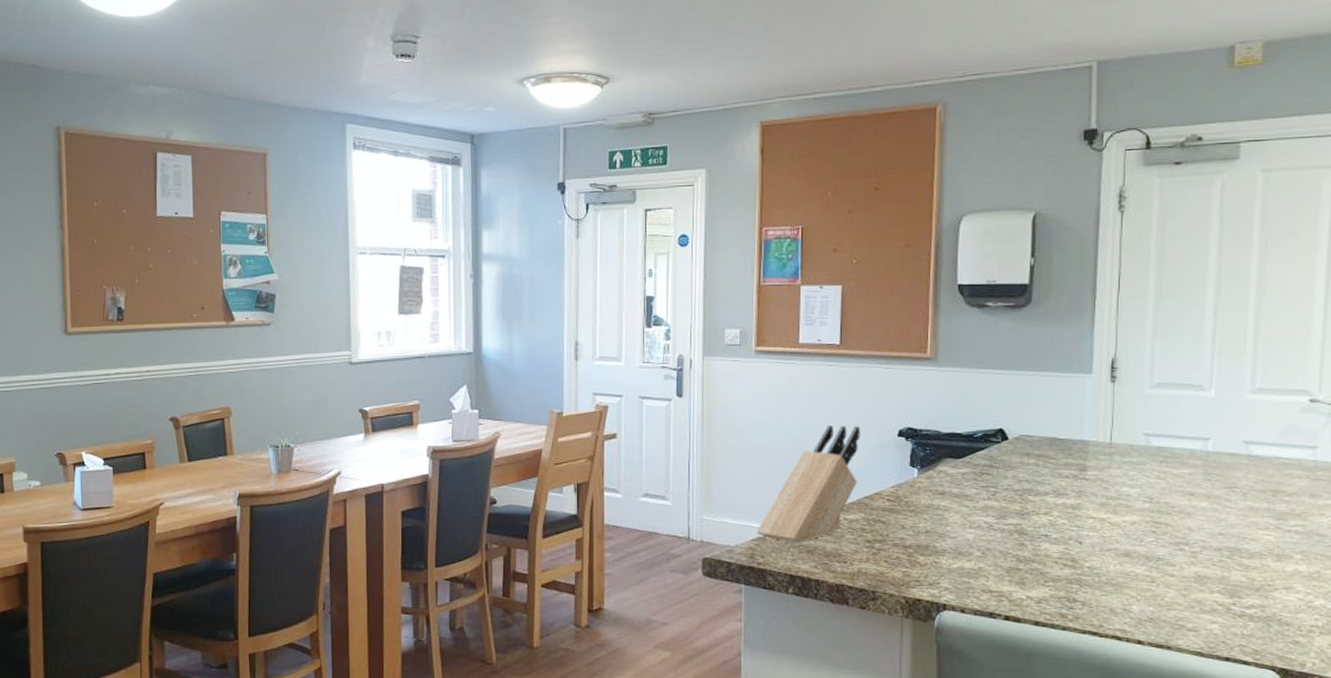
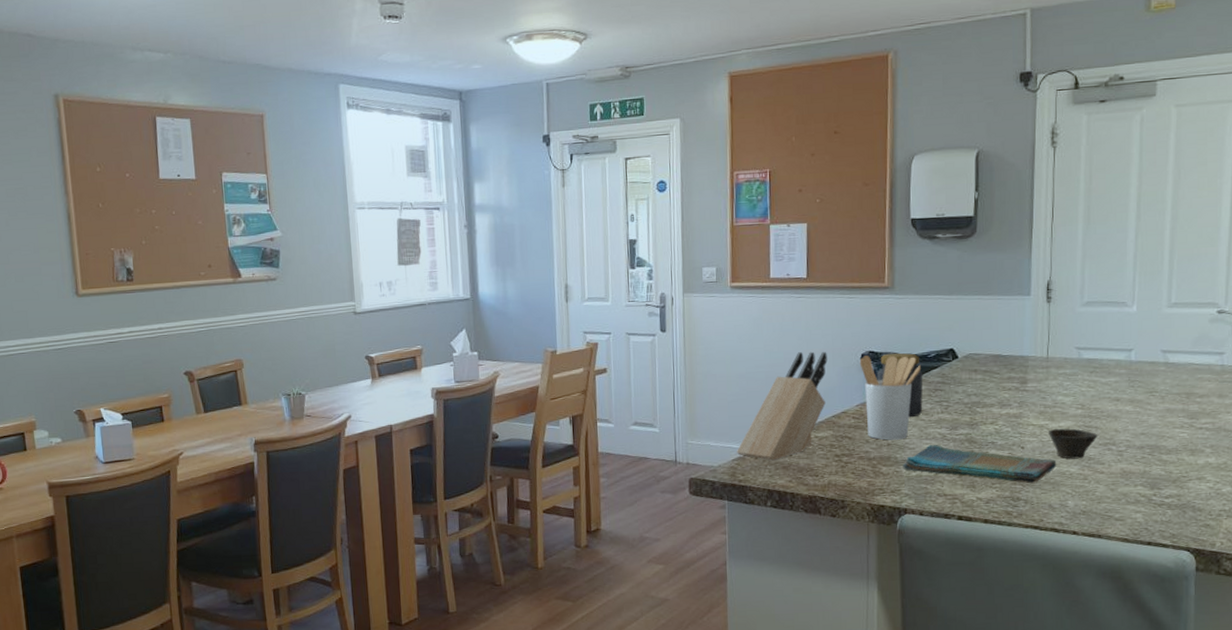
utensil holder: none [896,432,967,527] -> present [859,355,922,440]
jar: none [915,430,968,503] -> present [877,352,923,418]
dish towel: none [943,534,1120,584] -> present [903,444,1057,484]
cup: none [1110,524,1168,559] -> present [1047,428,1098,459]

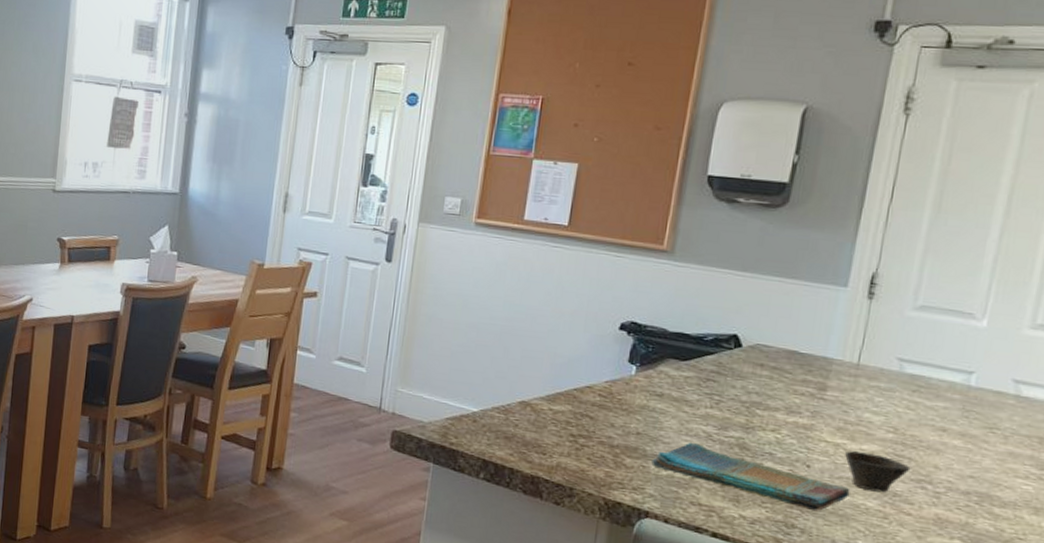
knife block: present [736,351,828,461] -> none [452,309,579,428]
utensil holder: present [859,355,922,440] -> none [614,326,694,430]
jar: present [877,352,923,418] -> none [635,327,695,407]

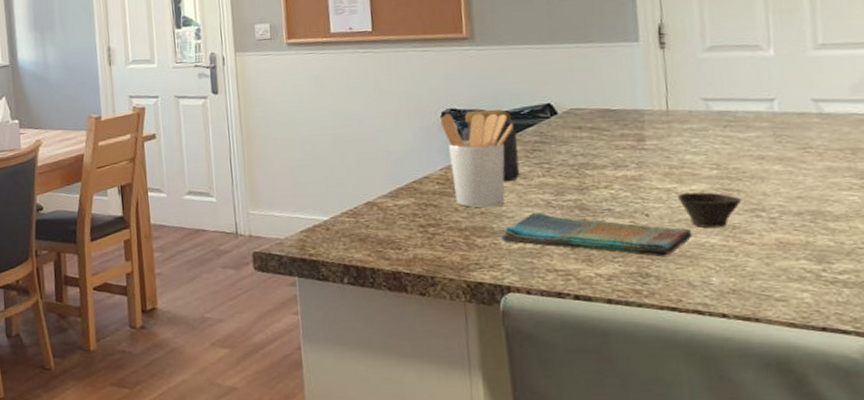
utensil holder: none [614,326,694,430] -> present [440,113,515,208]
jar: none [635,327,695,407] -> present [461,109,520,182]

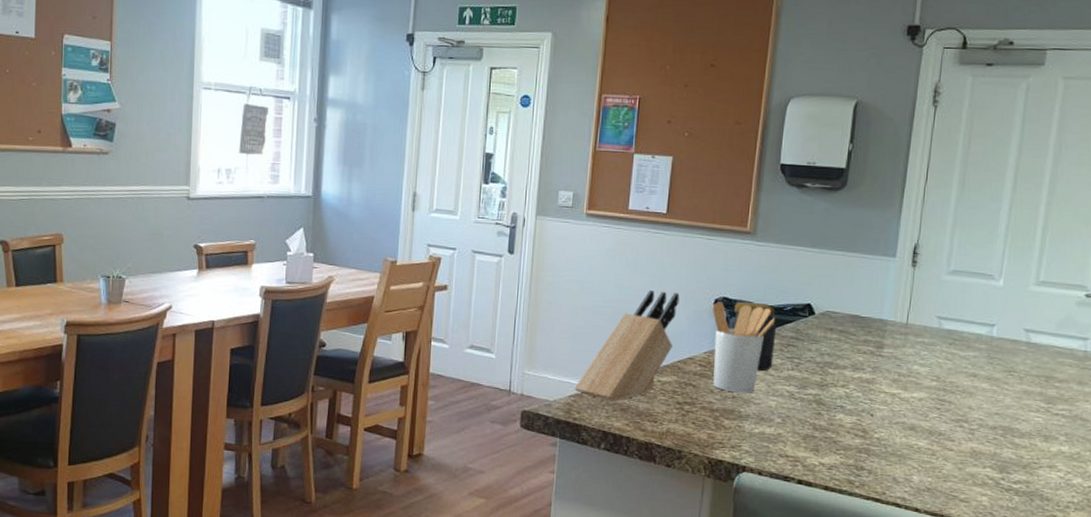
knife block: none [304,111,404,232] -> present [574,290,680,401]
dish towel: present [501,212,693,258] -> none [746,401,906,454]
cup: present [677,192,742,228] -> none [899,399,951,433]

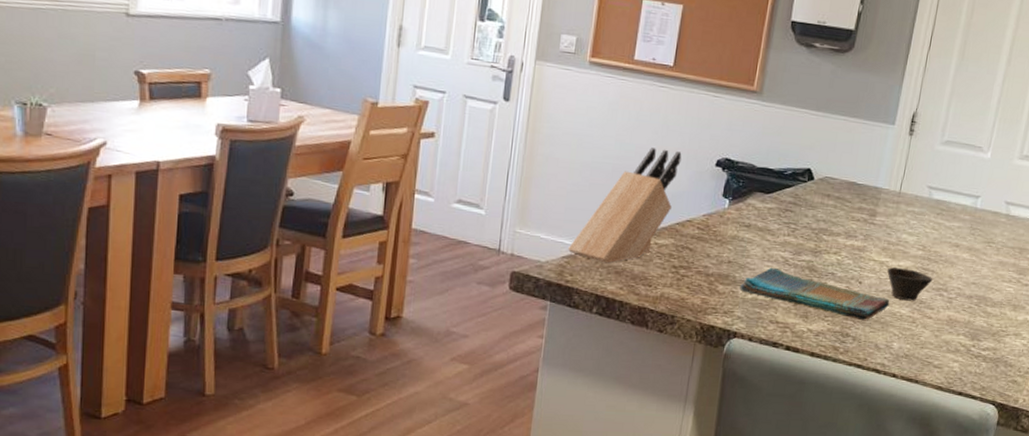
utensil holder: present [712,301,776,393] -> none [710,162,776,258]
jar: present [728,301,777,372] -> none [728,163,777,236]
dish towel: none [746,401,906,454] -> present [739,267,890,321]
cup: none [899,399,951,433] -> present [886,267,933,301]

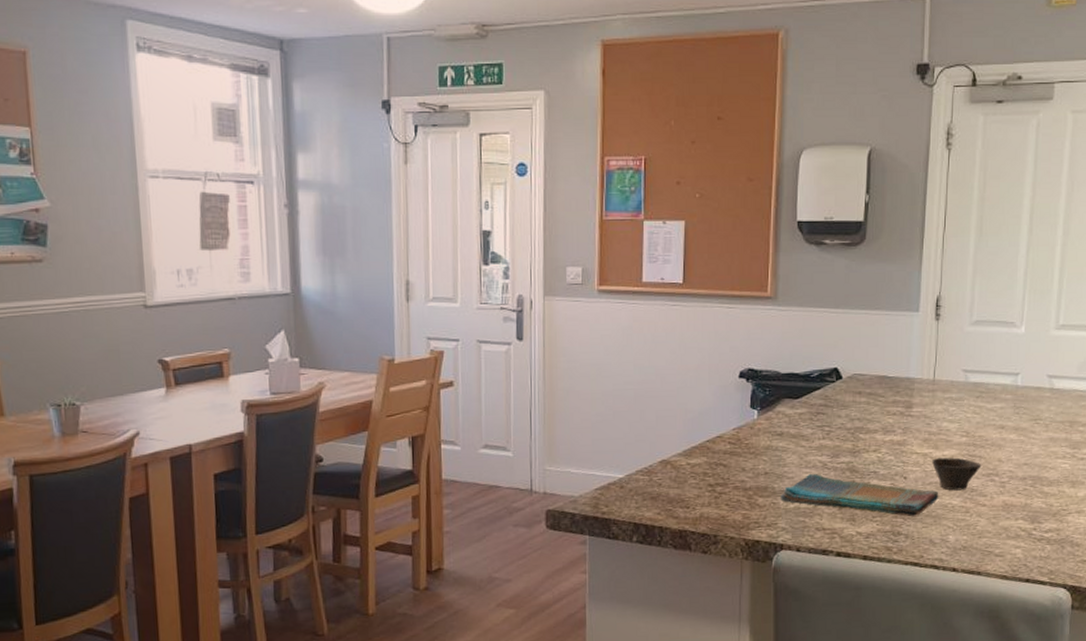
knife block: present [567,148,682,264] -> none [599,367,703,490]

